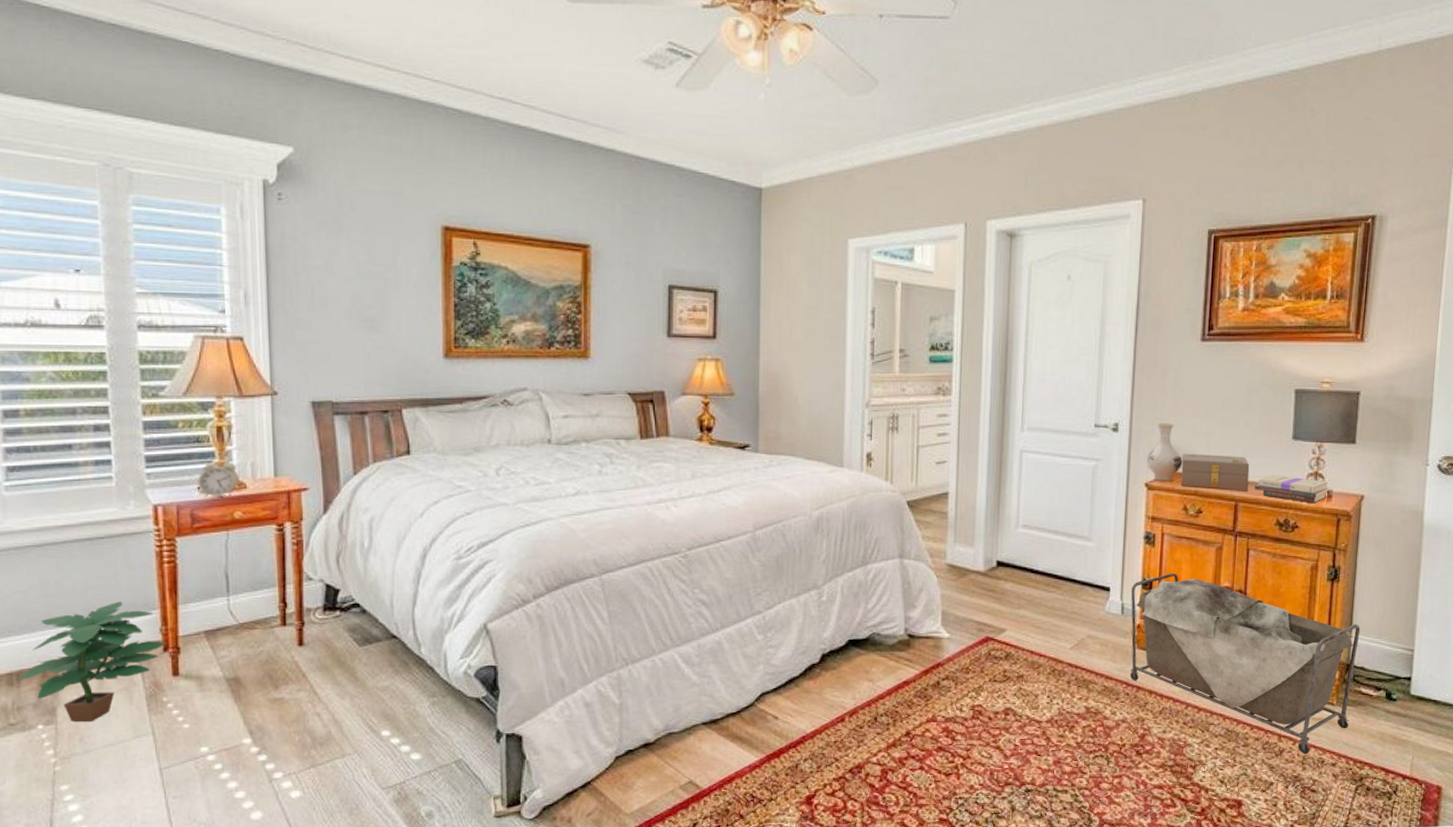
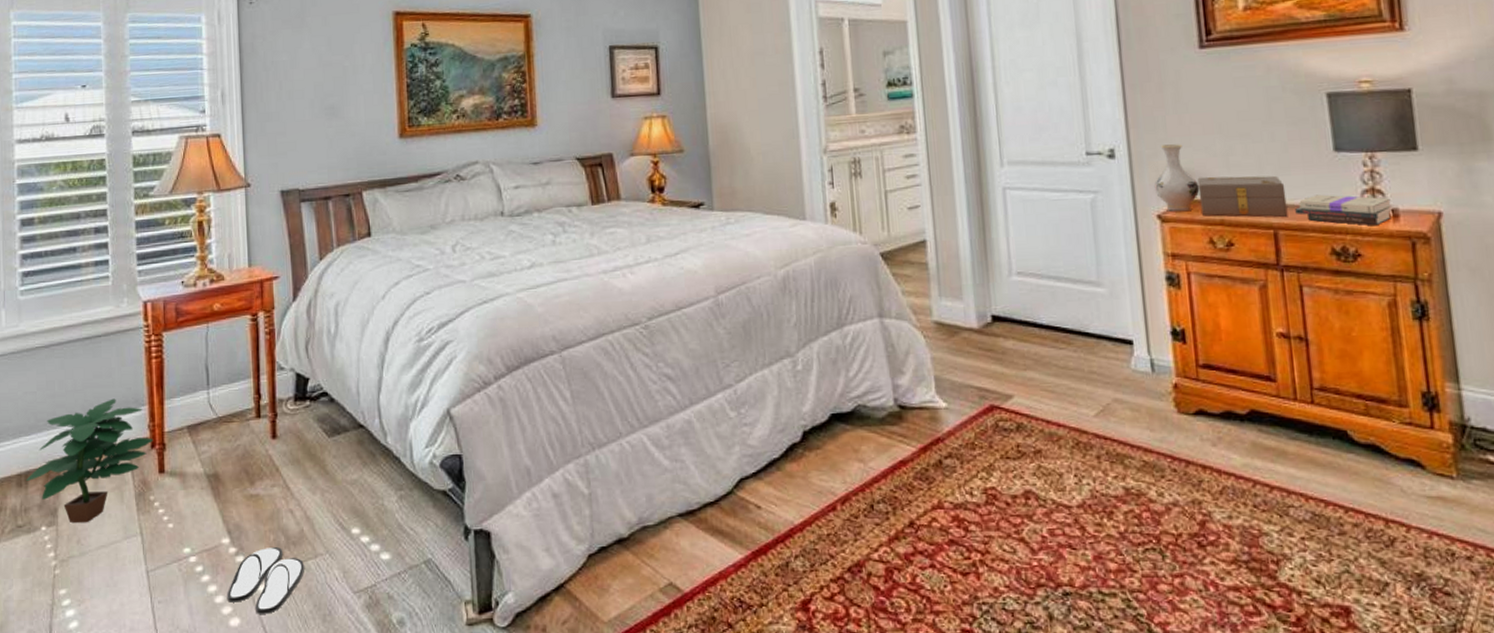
alarm clock: present [198,457,239,498] -> none [181,250,218,291]
slippers: none [248,748,331,808] -> present [226,547,304,614]
laundry basket: present [1129,573,1361,755] -> none [1159,320,1480,545]

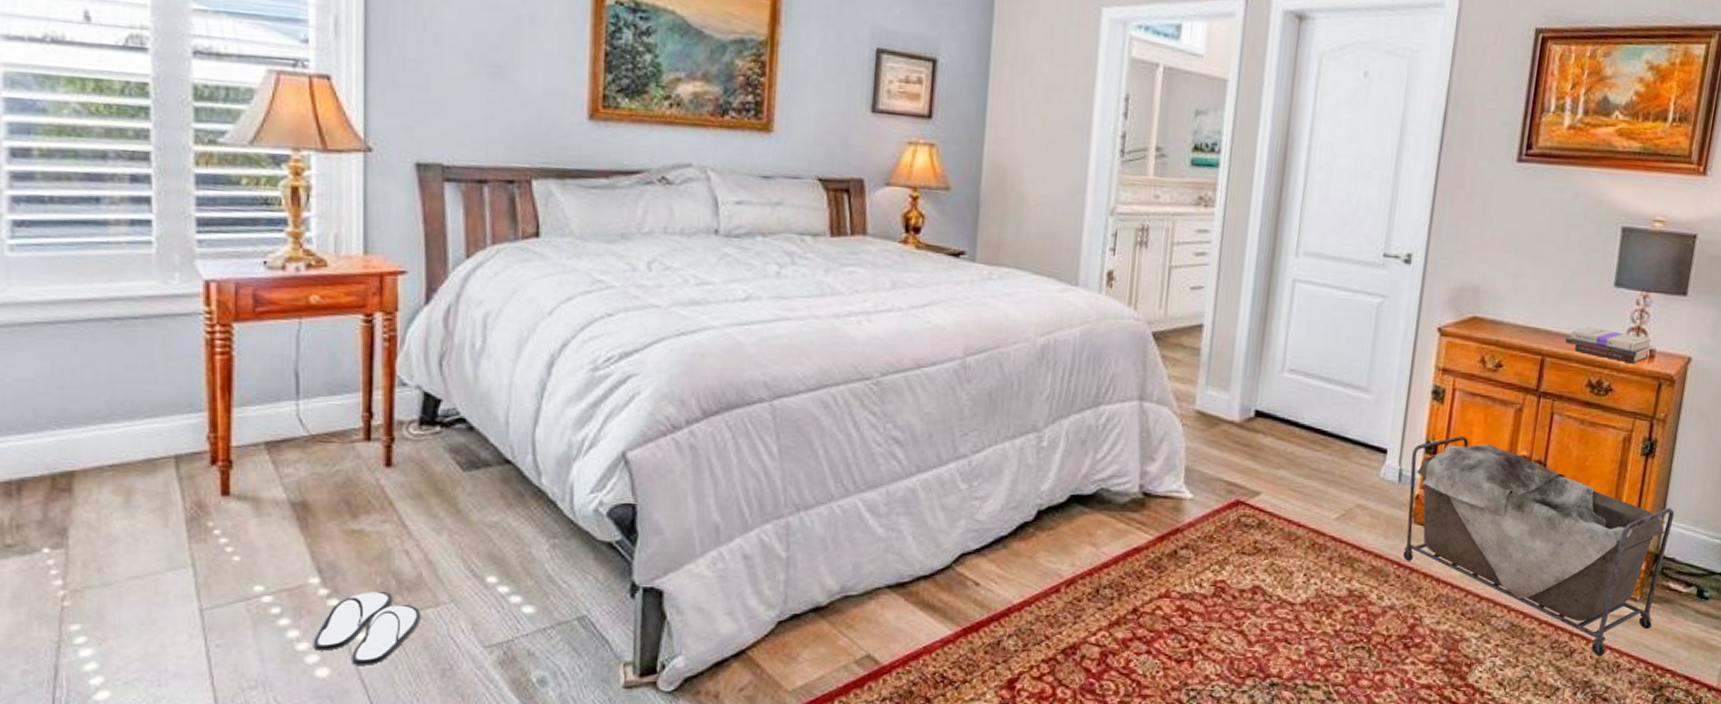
potted plant: present [26,398,154,522] -> none [19,399,215,547]
vase: present [1155,144,1200,212] -> none [1442,257,1484,328]
laundry basket: none [1159,320,1480,545] -> present [1402,436,1675,657]
jewelry box: present [1197,175,1288,218] -> none [1480,294,1562,346]

